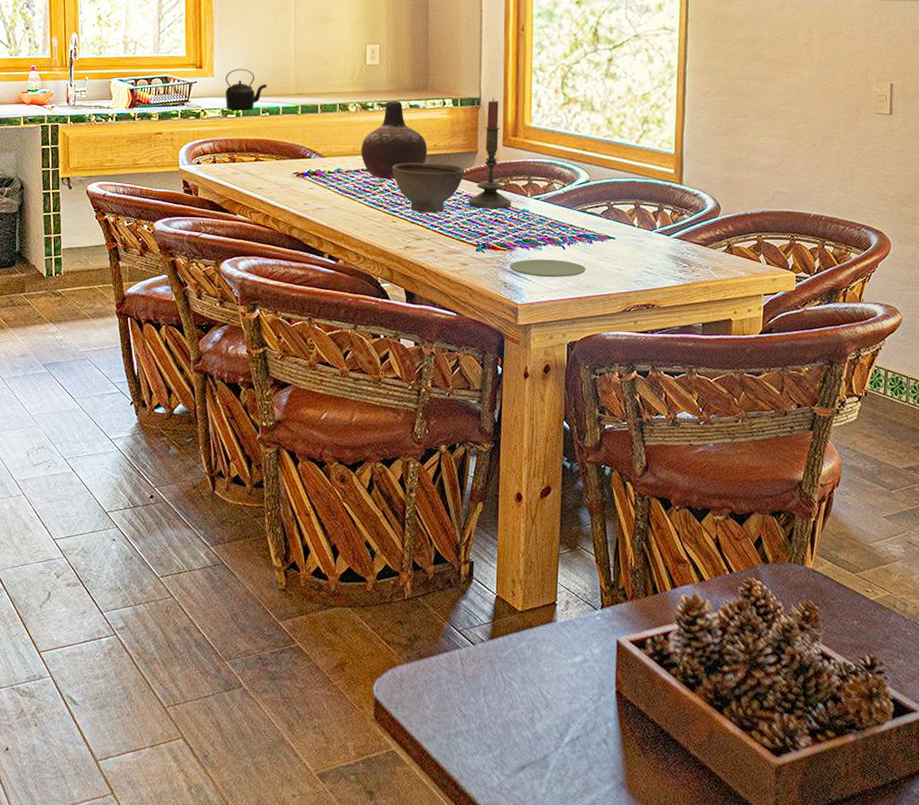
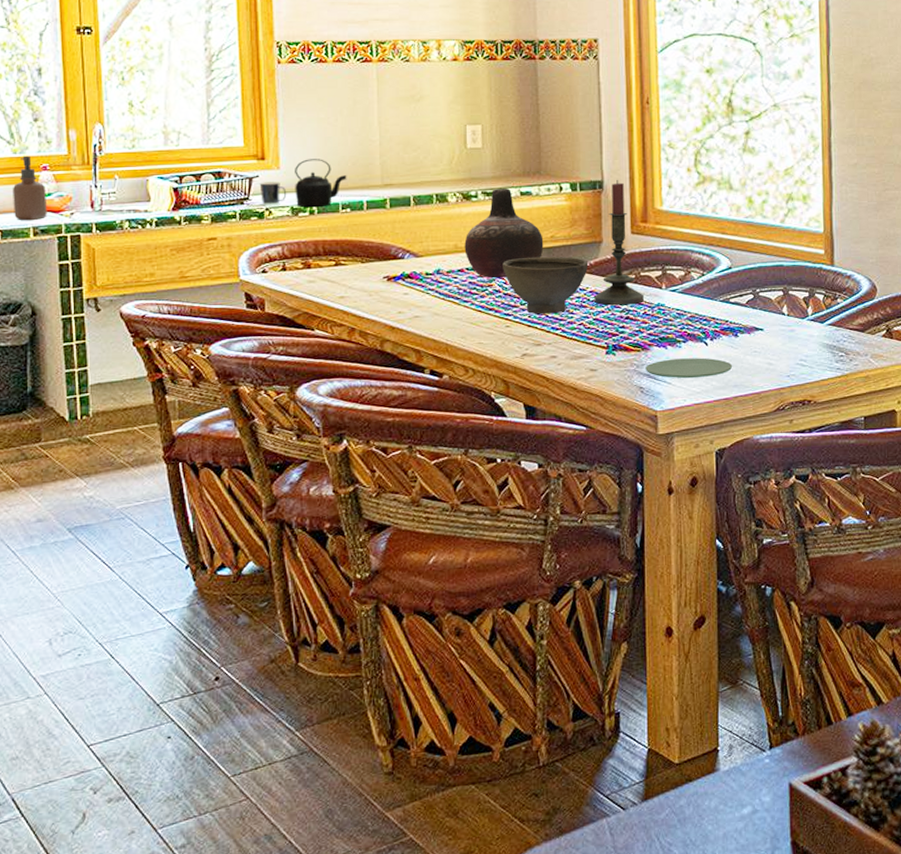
soap dispenser: none [8,57,34,112] -> present [12,155,48,221]
mug: none [197,87,219,107] -> present [259,182,287,205]

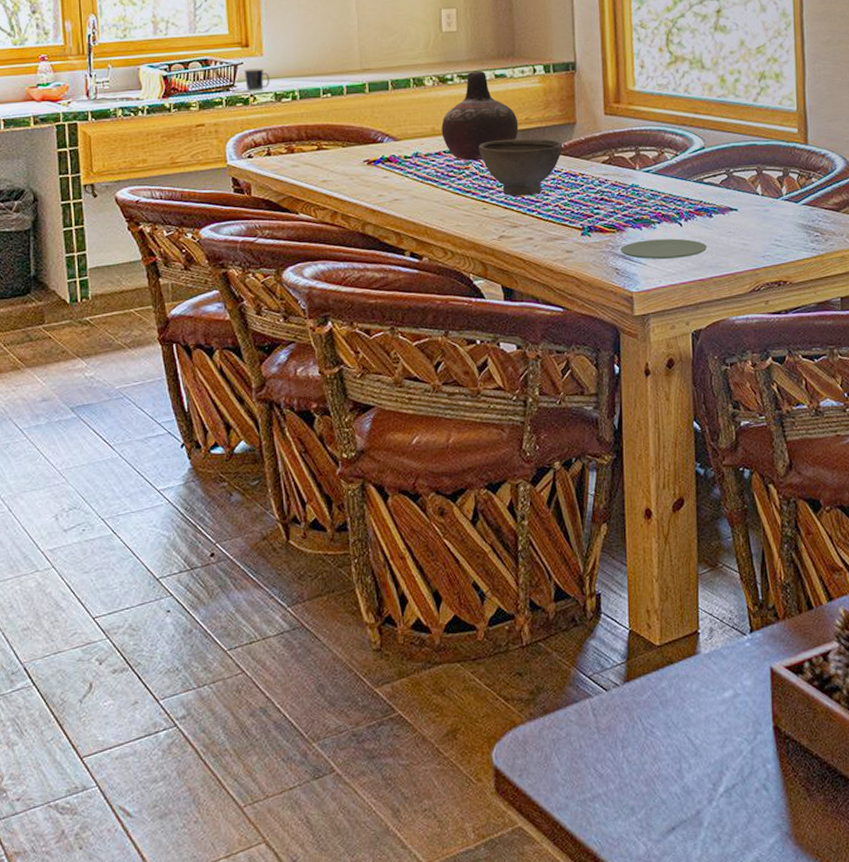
soap dispenser: present [12,155,48,221] -> none [13,47,46,111]
kettle: present [295,159,347,207] -> none [277,45,327,93]
candle: present [594,179,644,306] -> none [569,60,618,187]

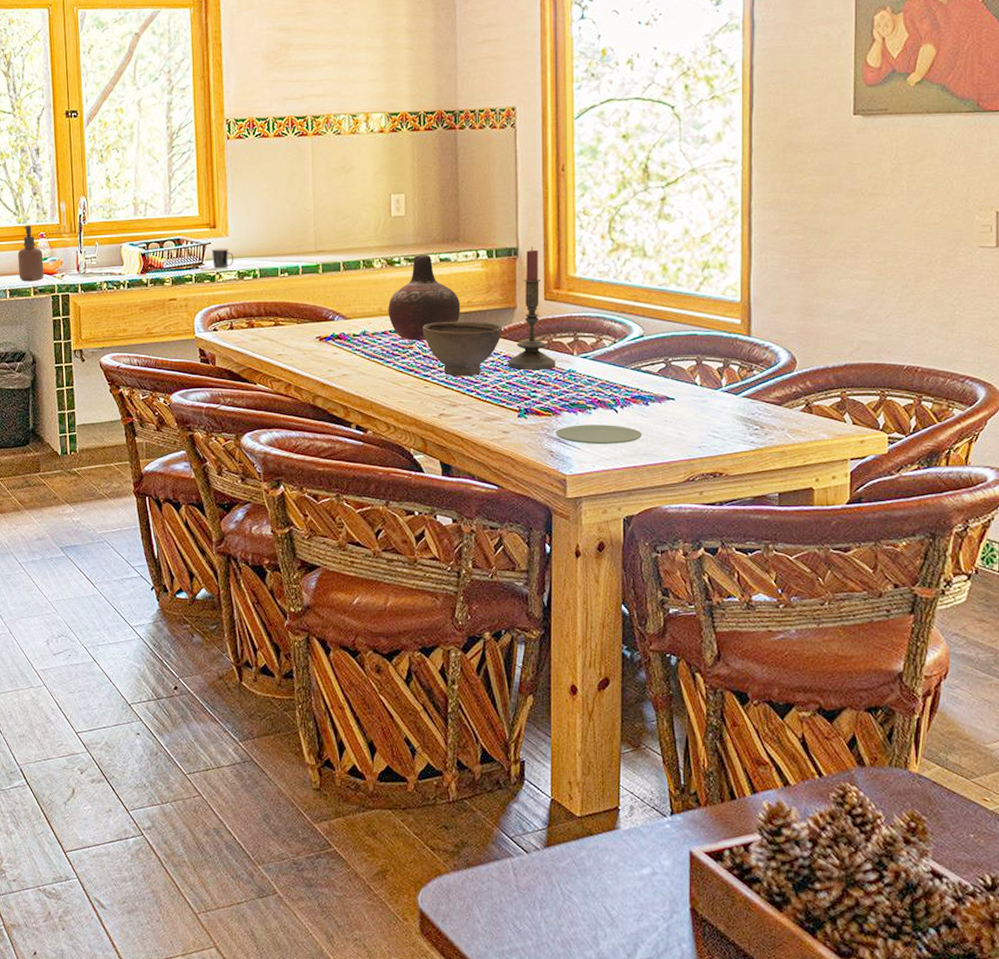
soap dispenser: none [13,47,46,111] -> present [17,225,44,282]
candle: none [569,60,618,187] -> present [508,246,555,370]

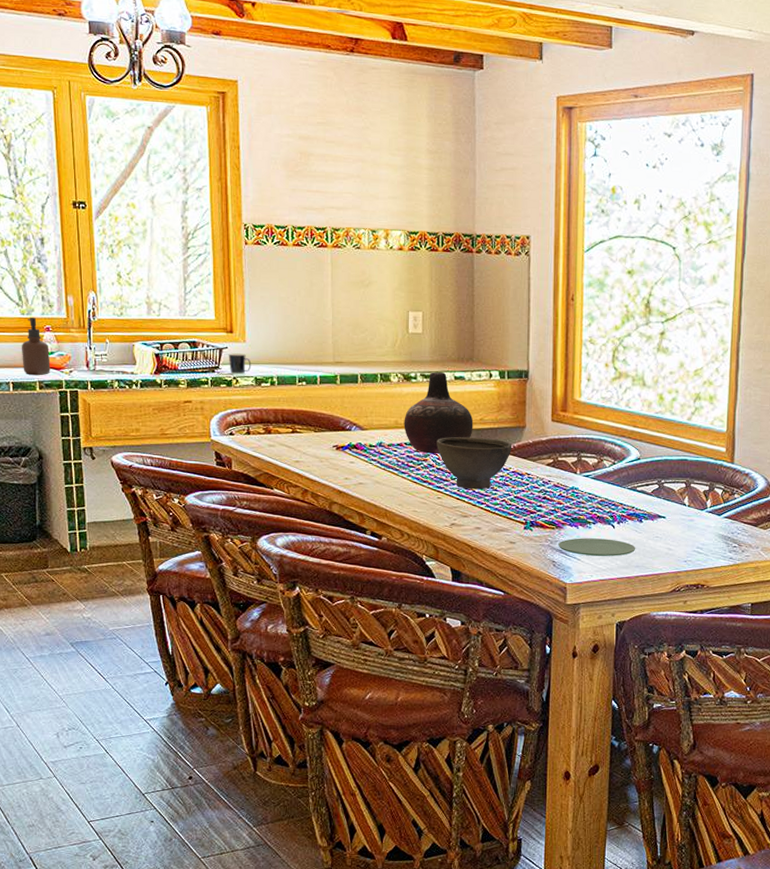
candle: present [508,246,555,370] -> none [516,370,560,487]

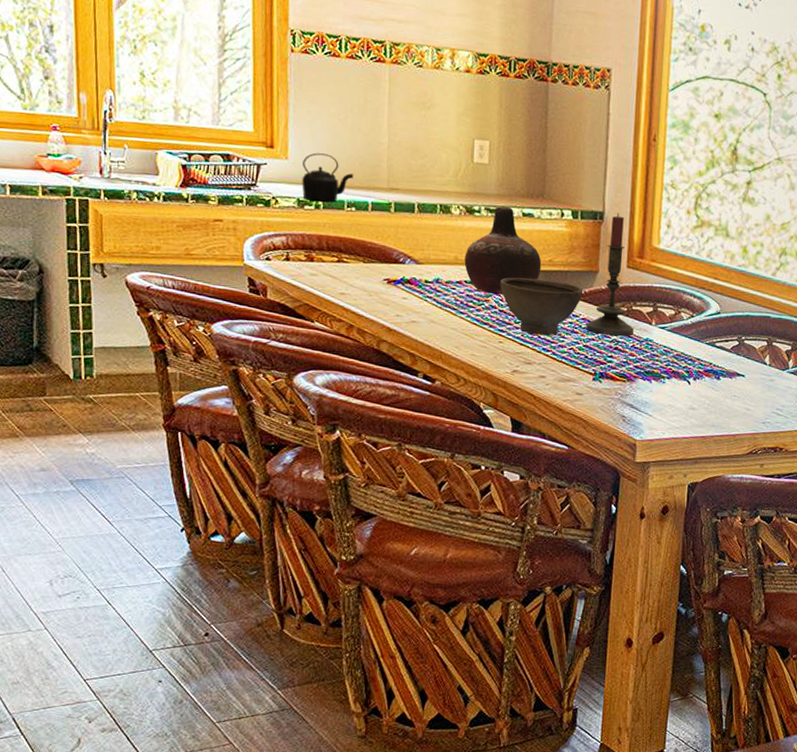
soap dispenser: present [21,317,51,376] -> none [21,113,57,180]
mug: present [228,353,252,375] -> none [267,170,294,195]
kettle: none [258,334,303,379] -> present [302,152,354,203]
candle: none [516,370,560,487] -> present [586,212,634,337]
plate: present [558,538,636,557] -> none [629,392,712,414]

